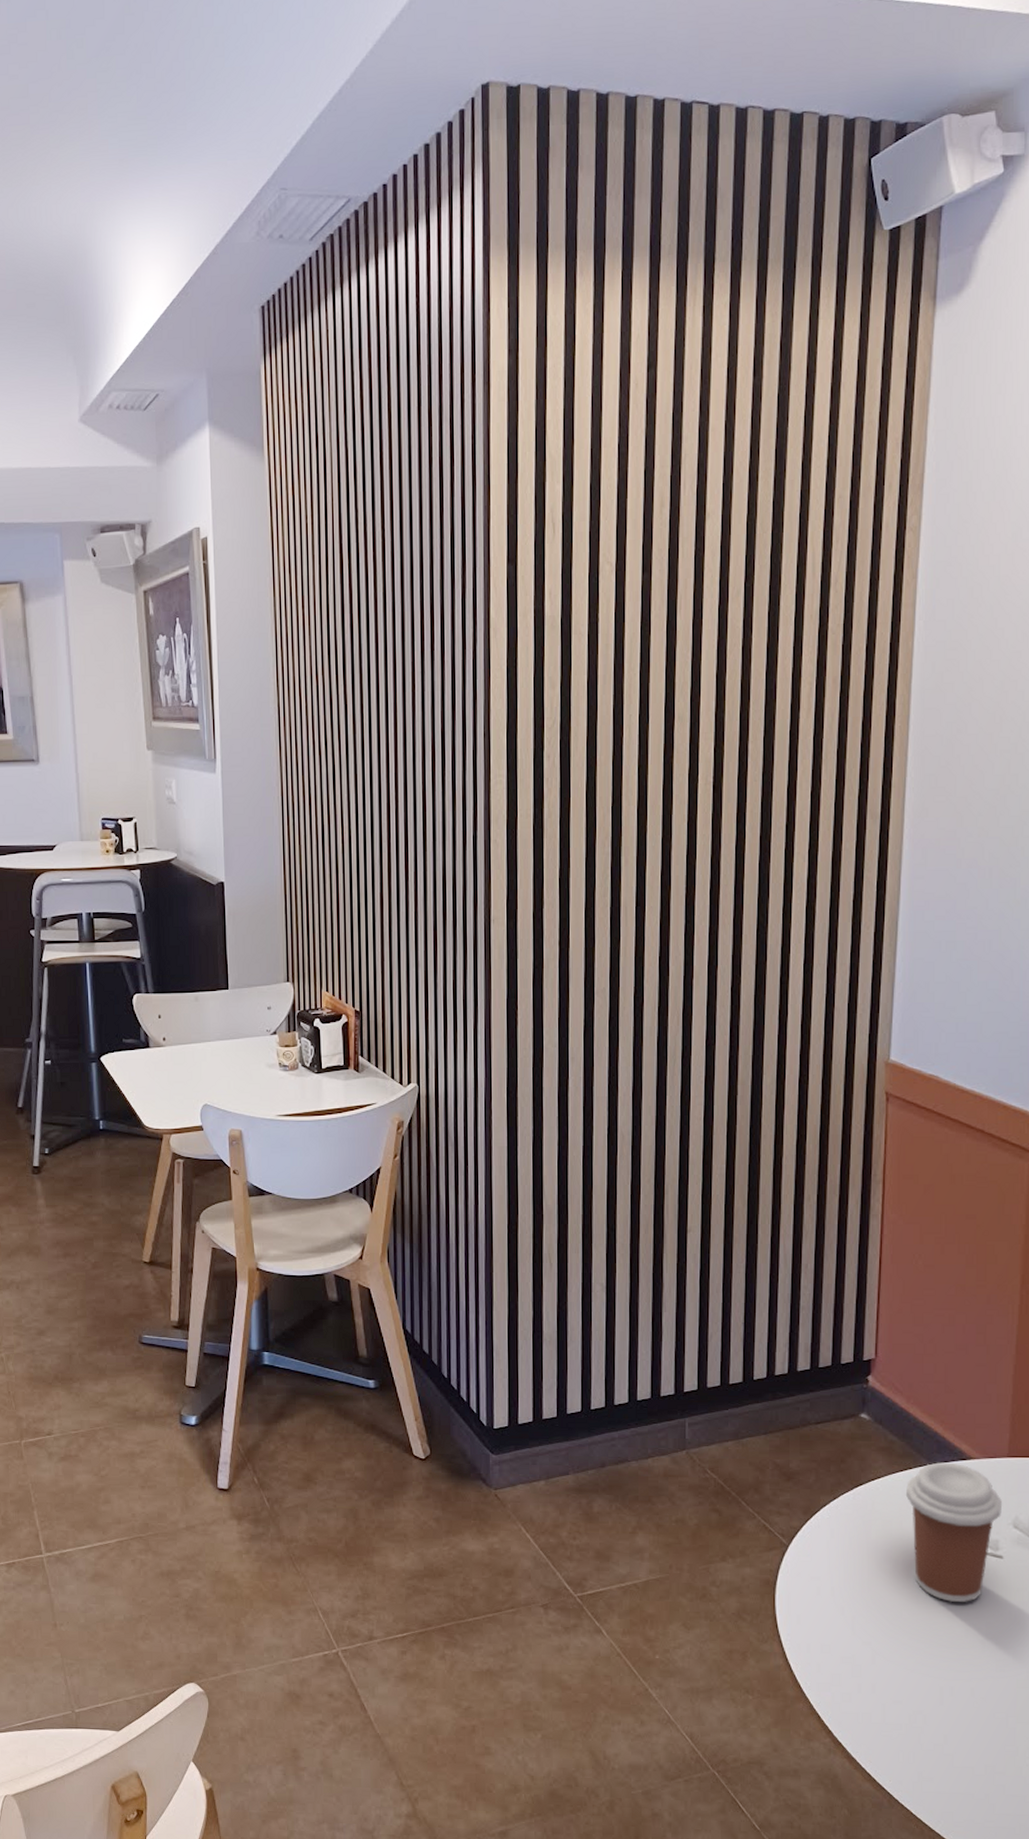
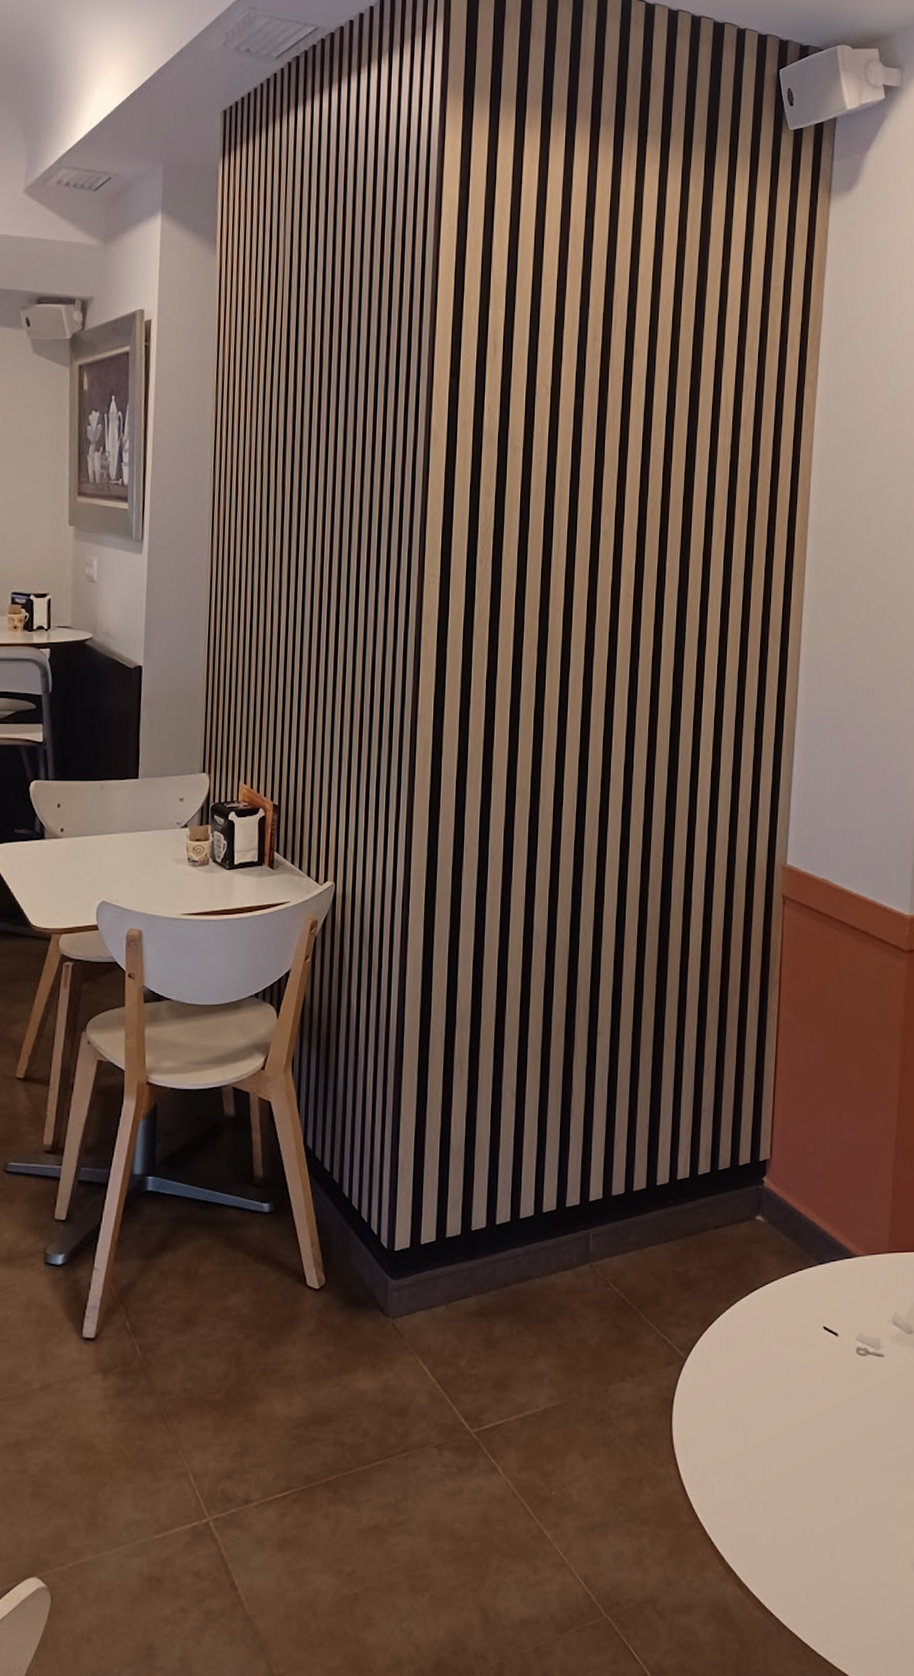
coffee cup: present [905,1462,1003,1602] -> none [796,1261,884,1406]

